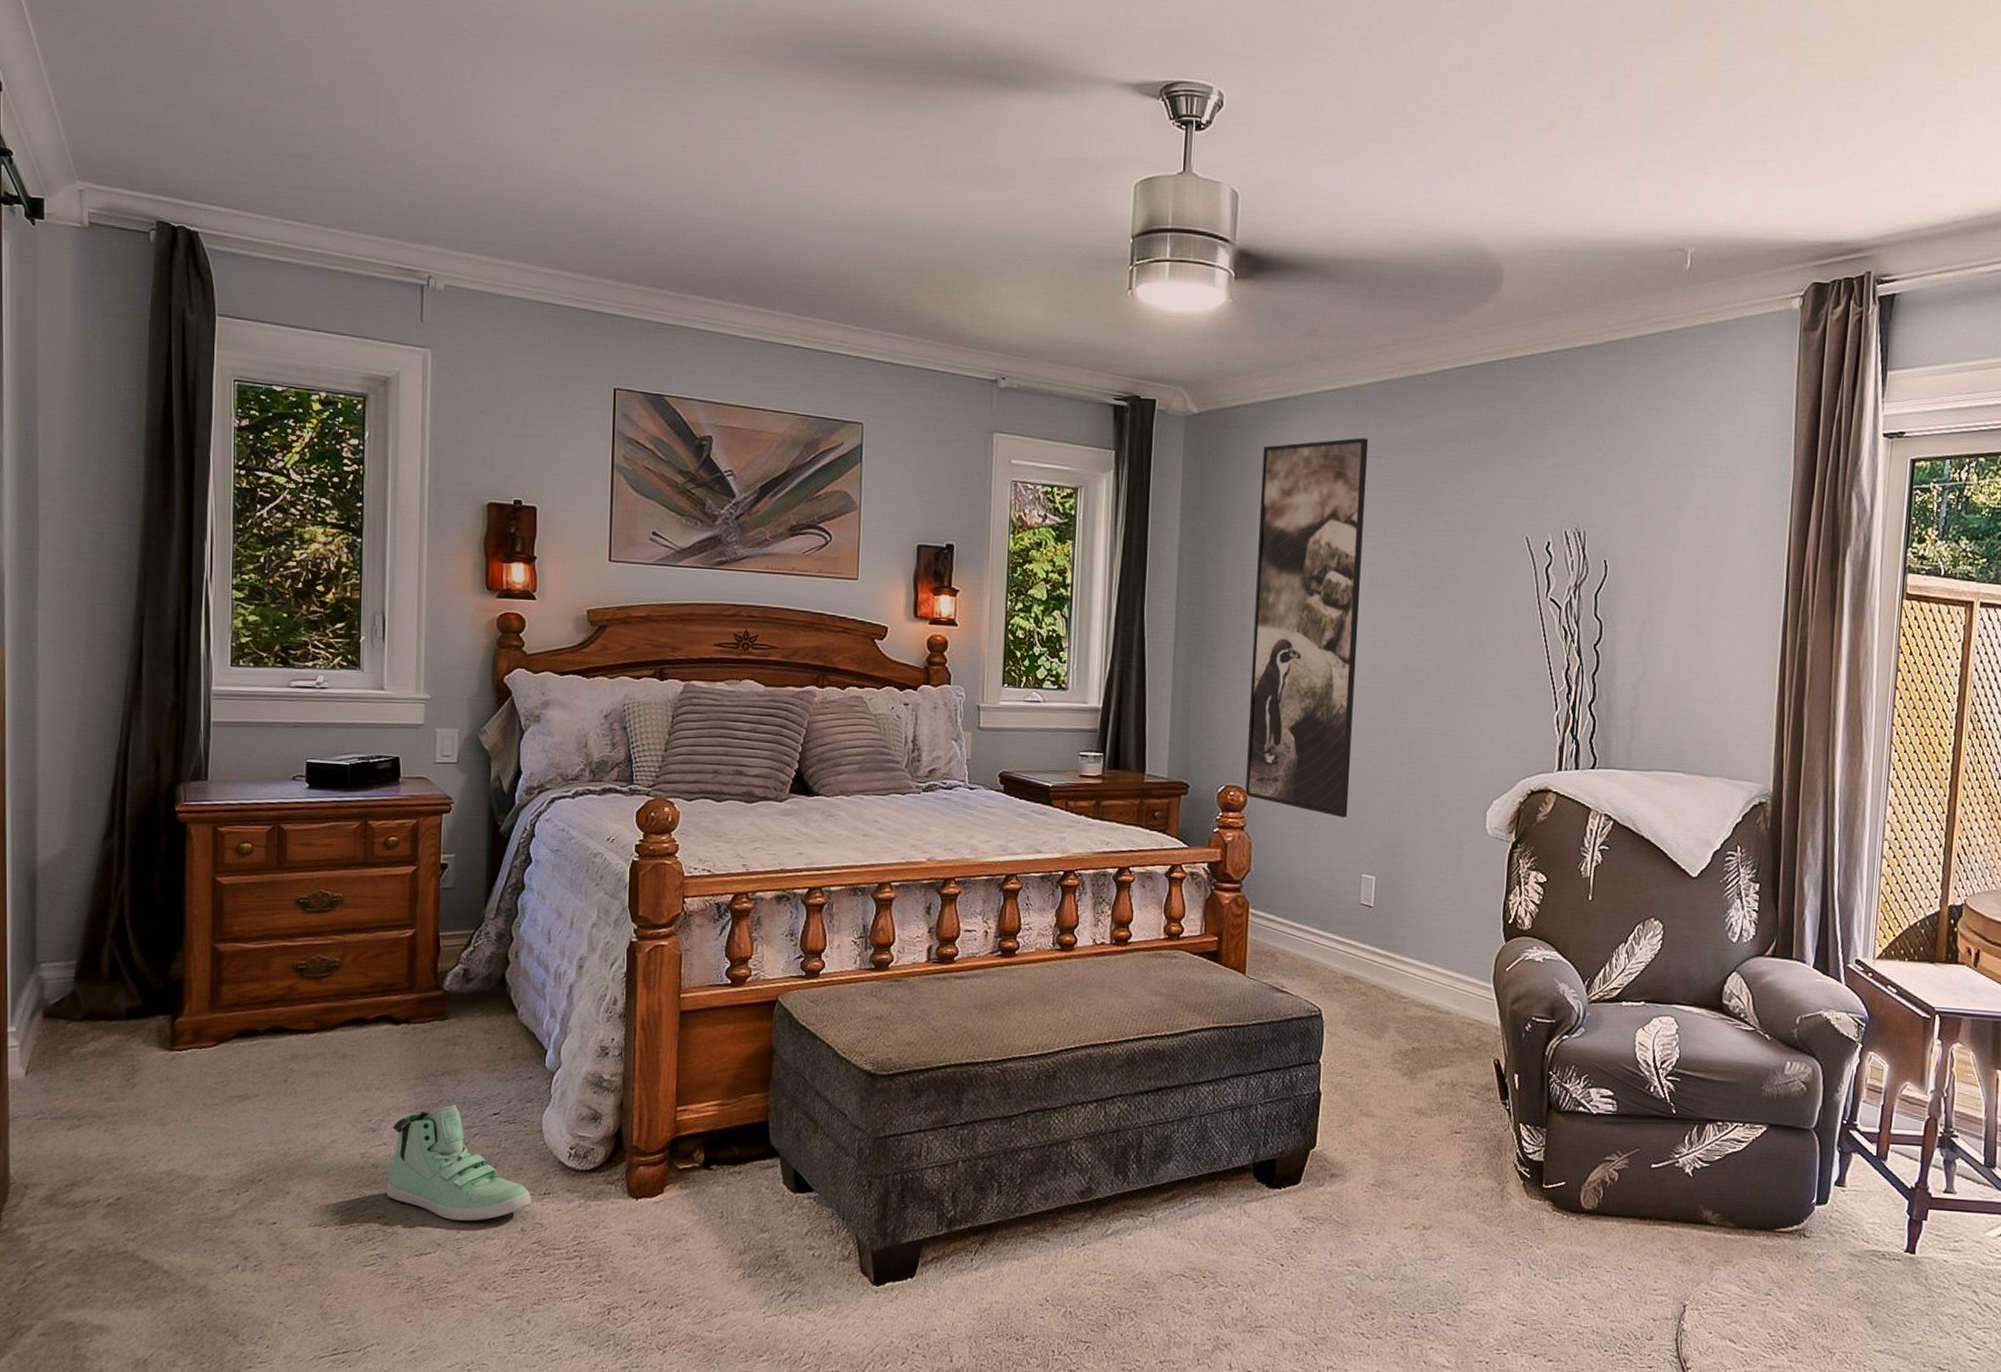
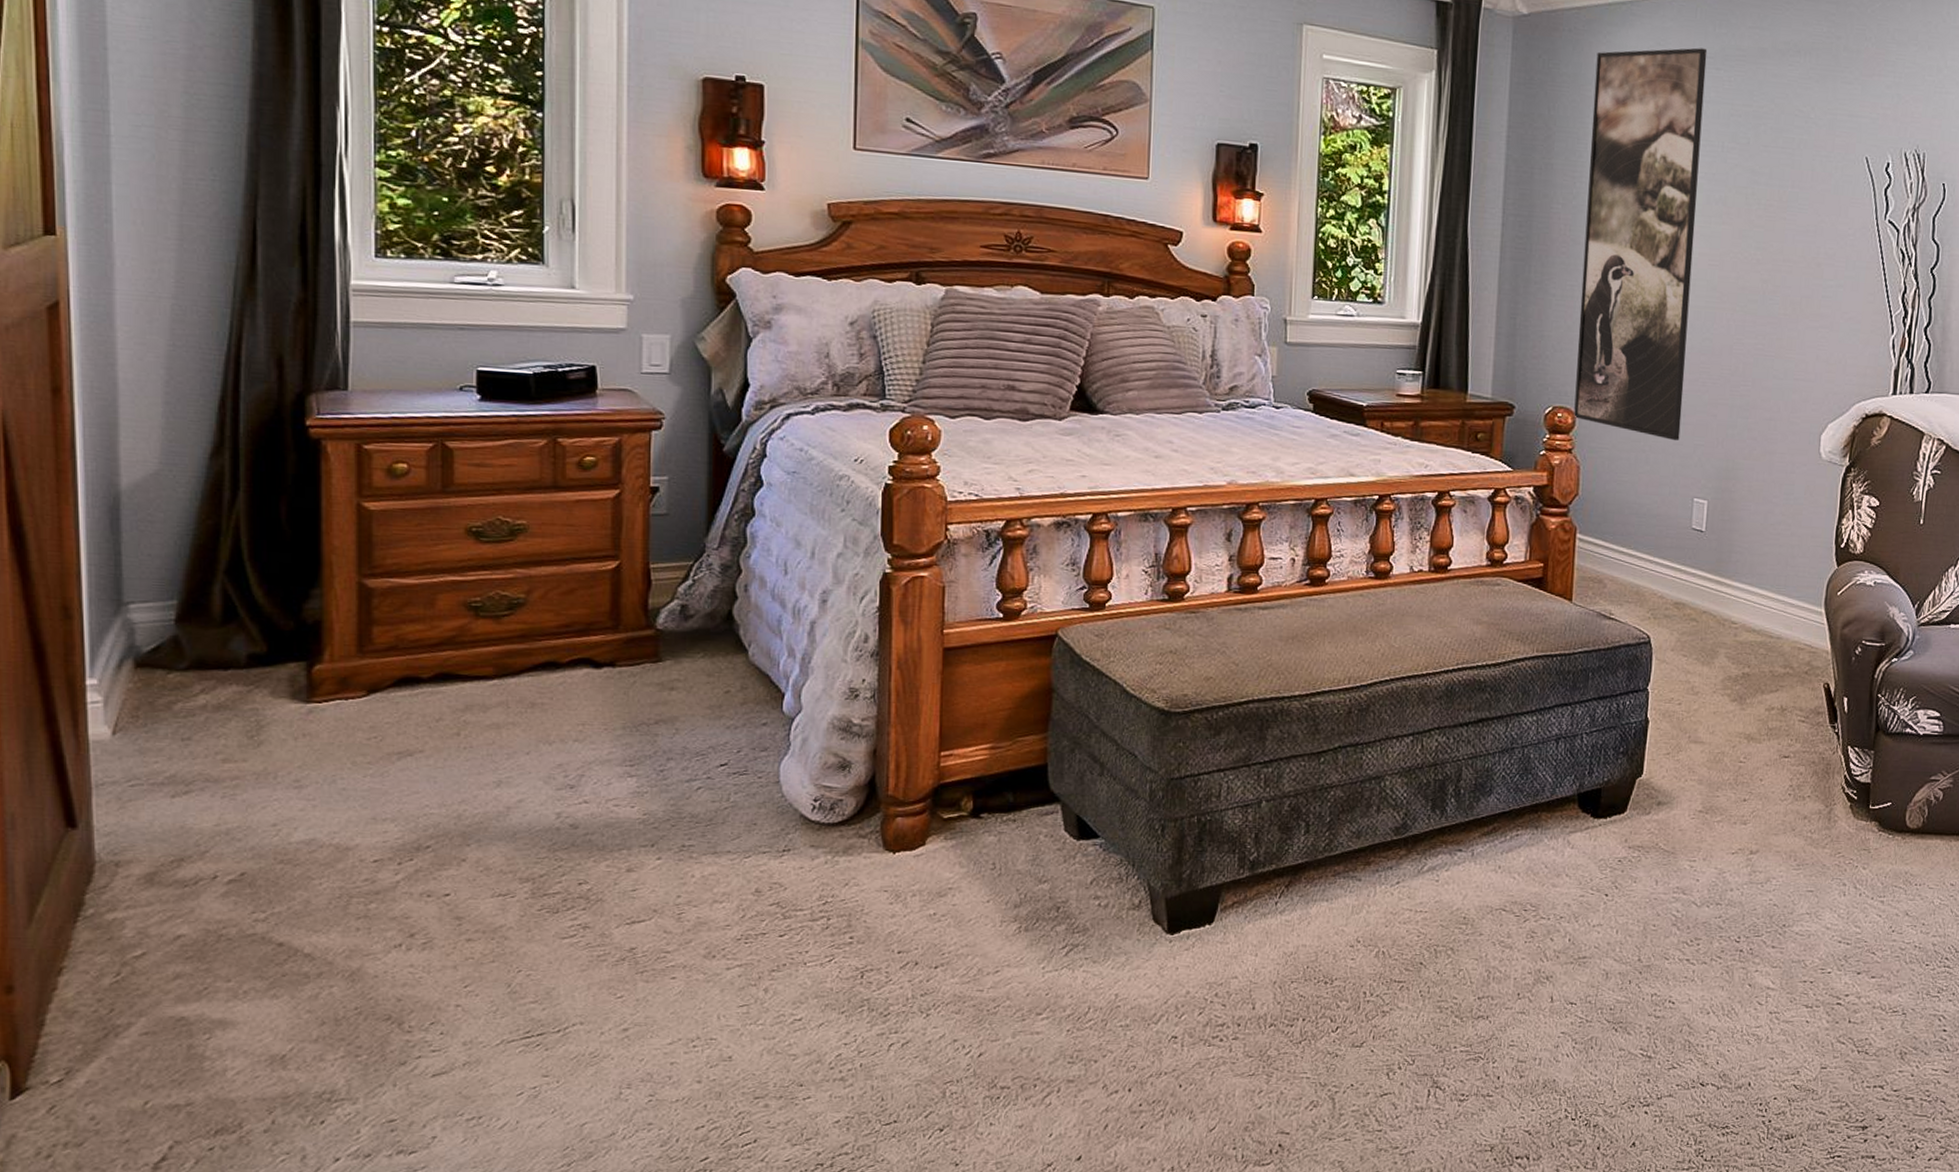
sneaker: present [386,1104,532,1221] -> none [589,755,768,884]

